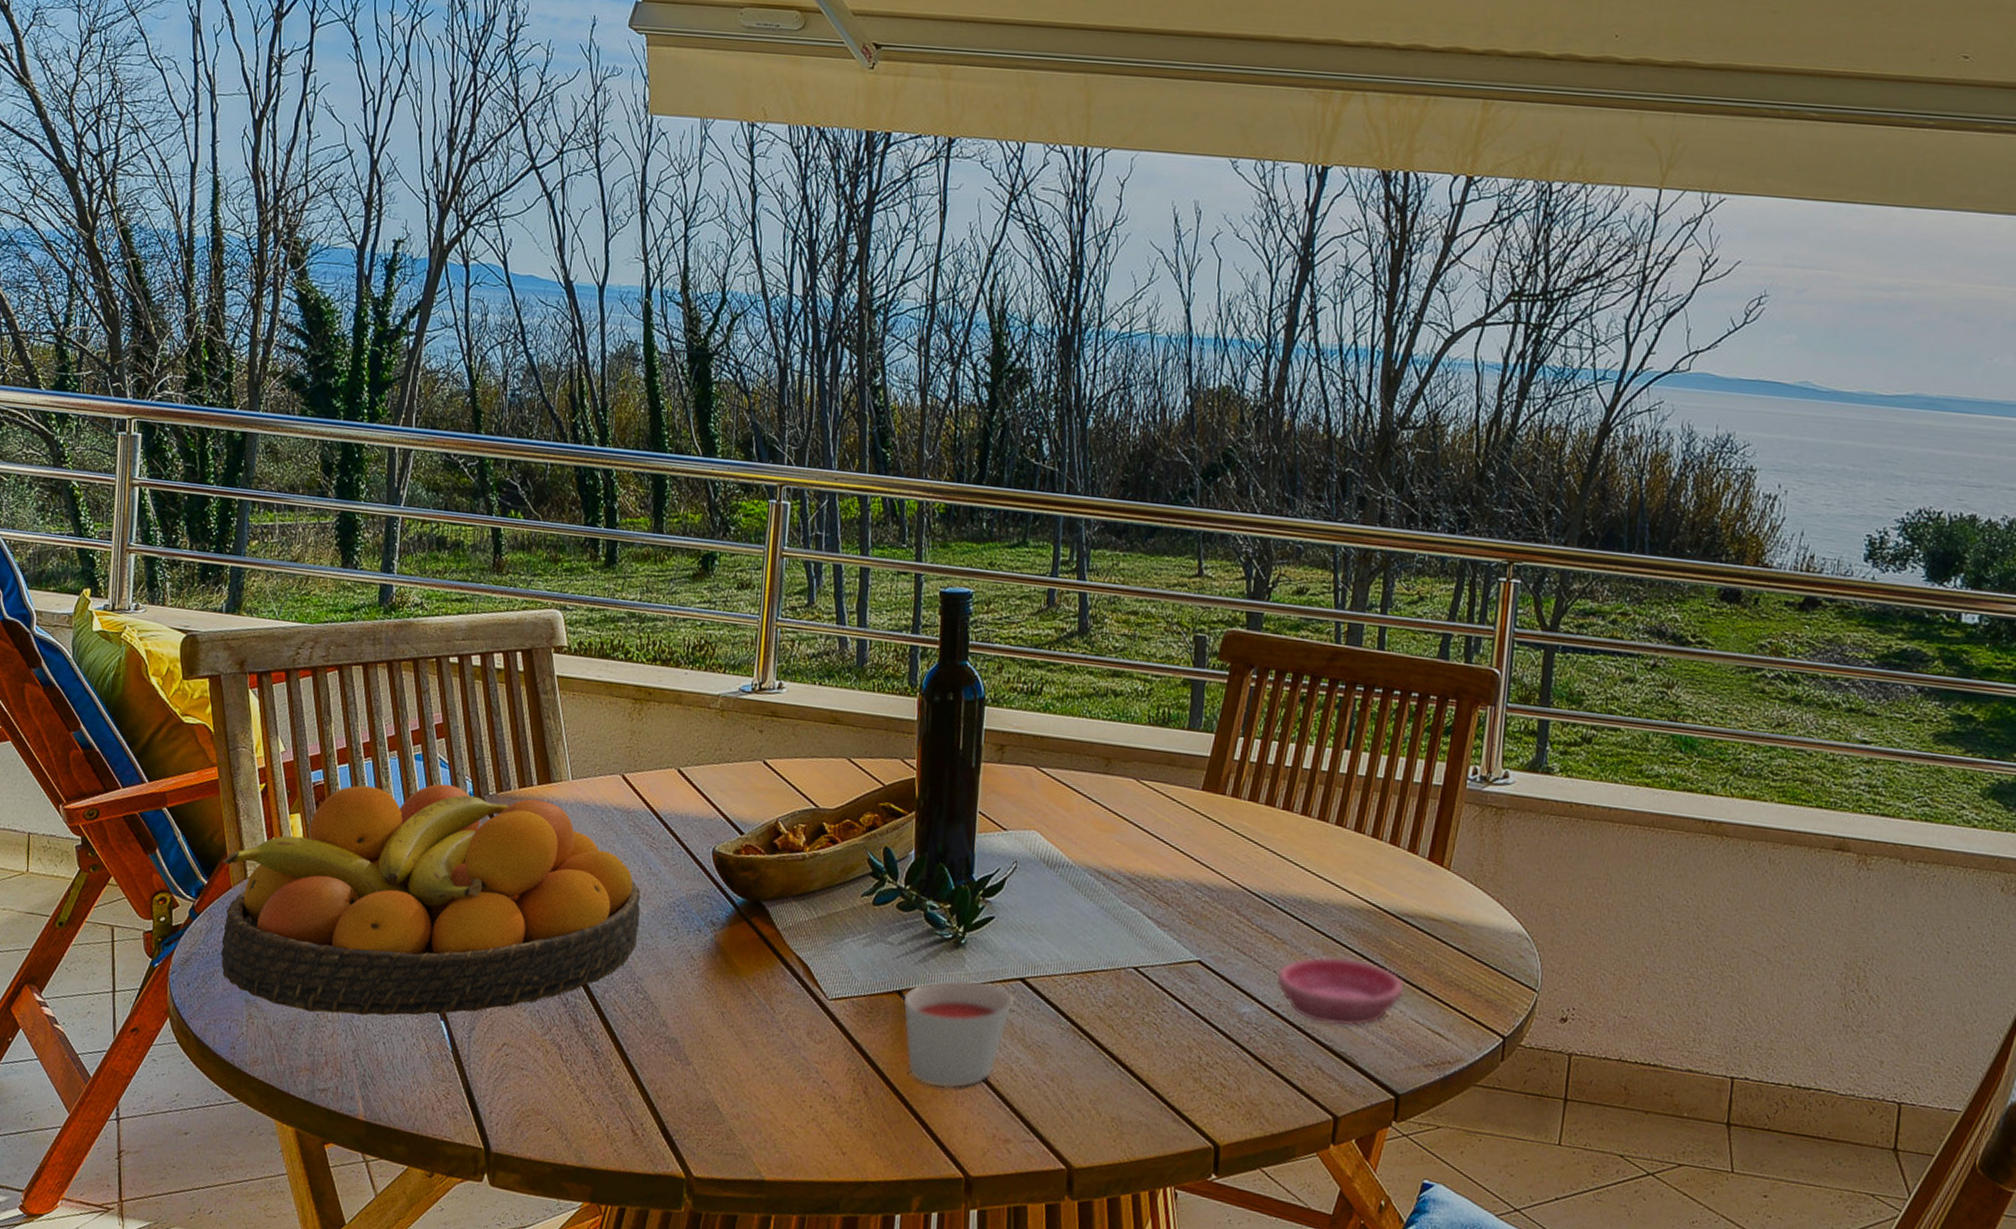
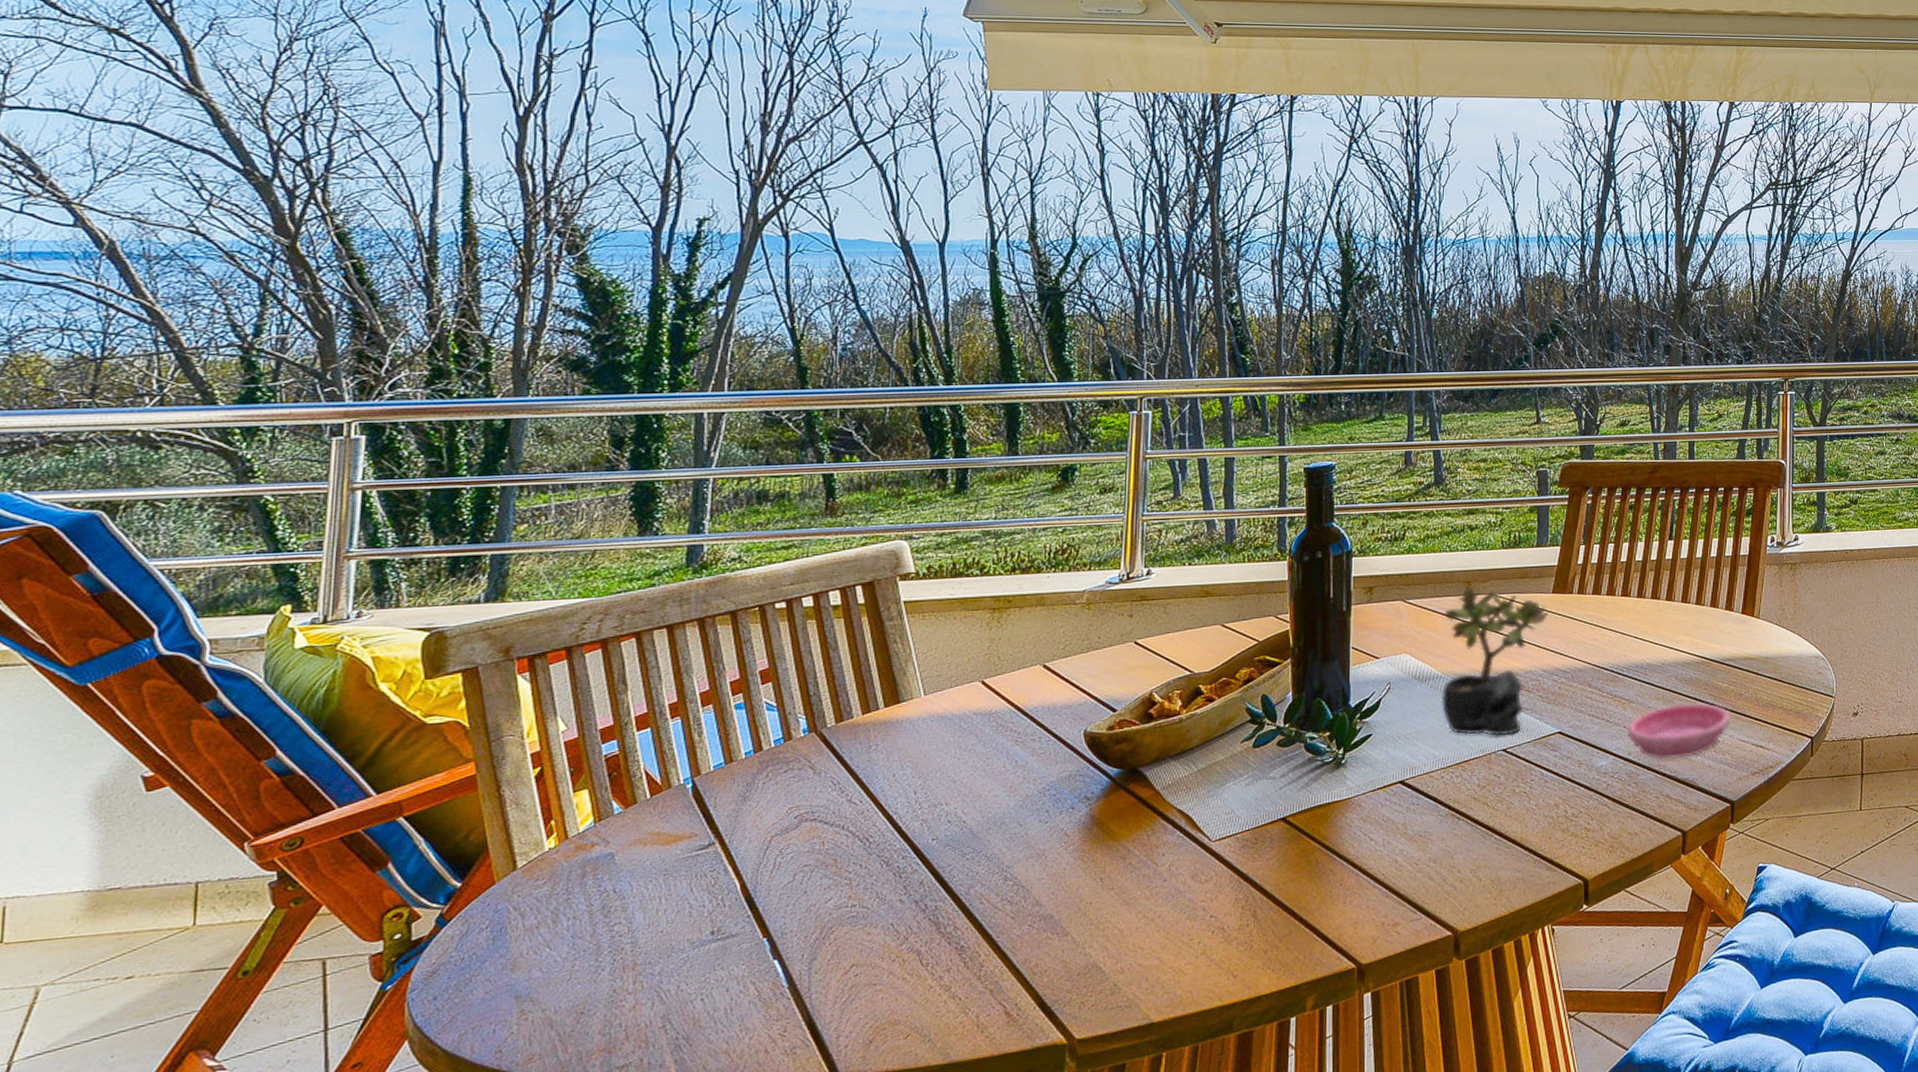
fruit bowl: present [221,784,641,1016] -> none [481,721,1007,993]
candle: present [904,979,1013,1088] -> none [1288,792,1393,895]
succulent plant: none [1069,764,1196,952] -> present [1441,586,1549,736]

